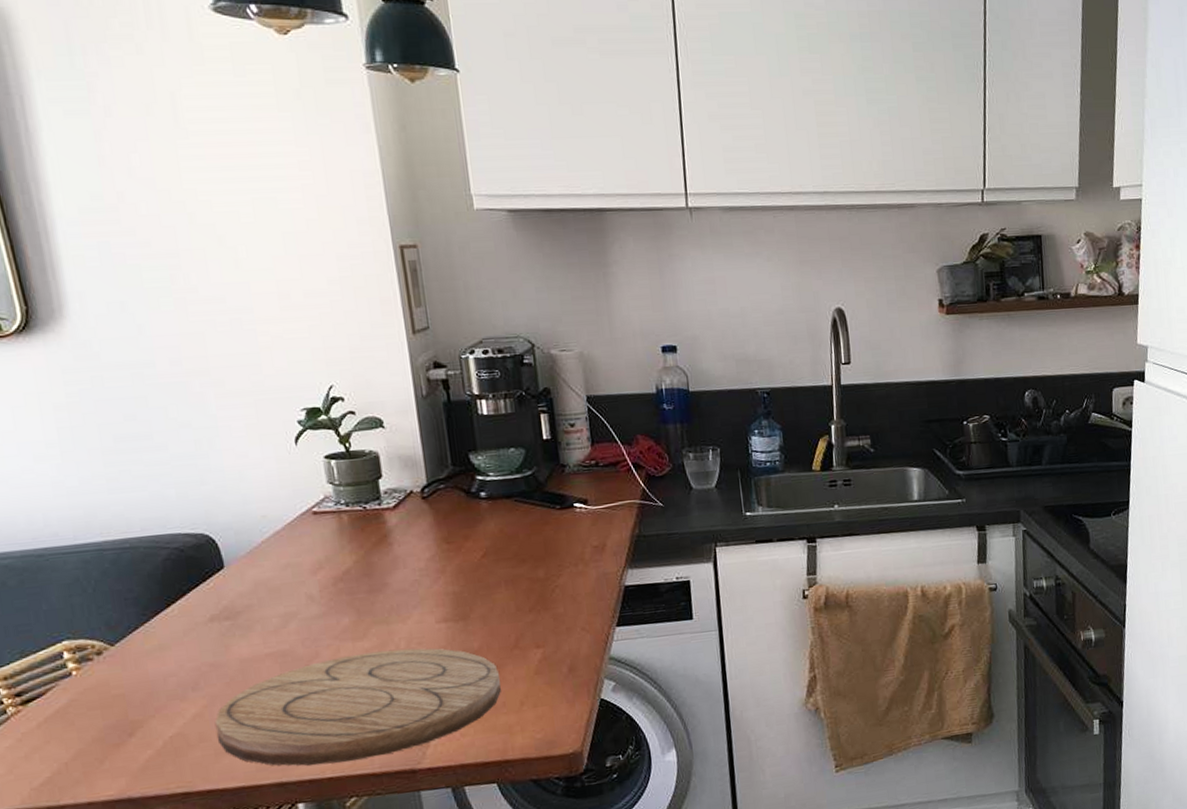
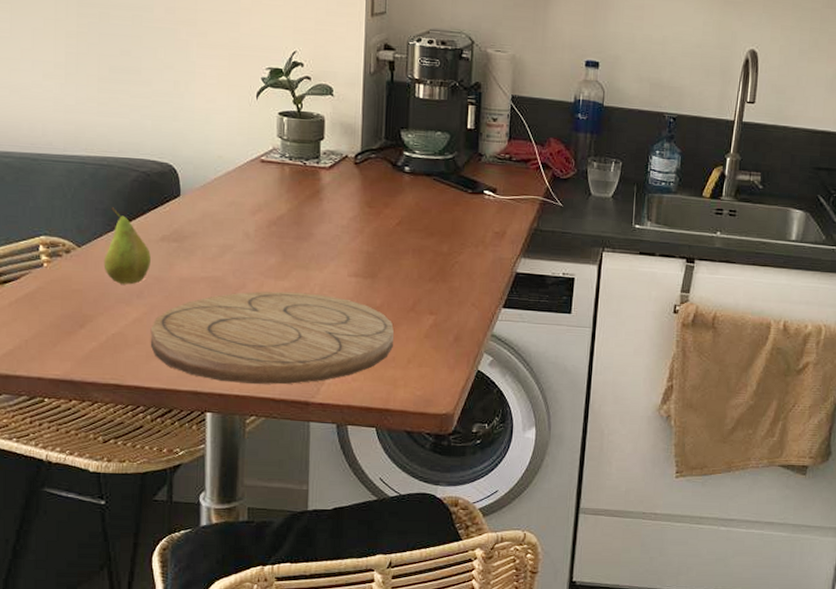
fruit: none [143,594,202,680] -> present [103,207,151,285]

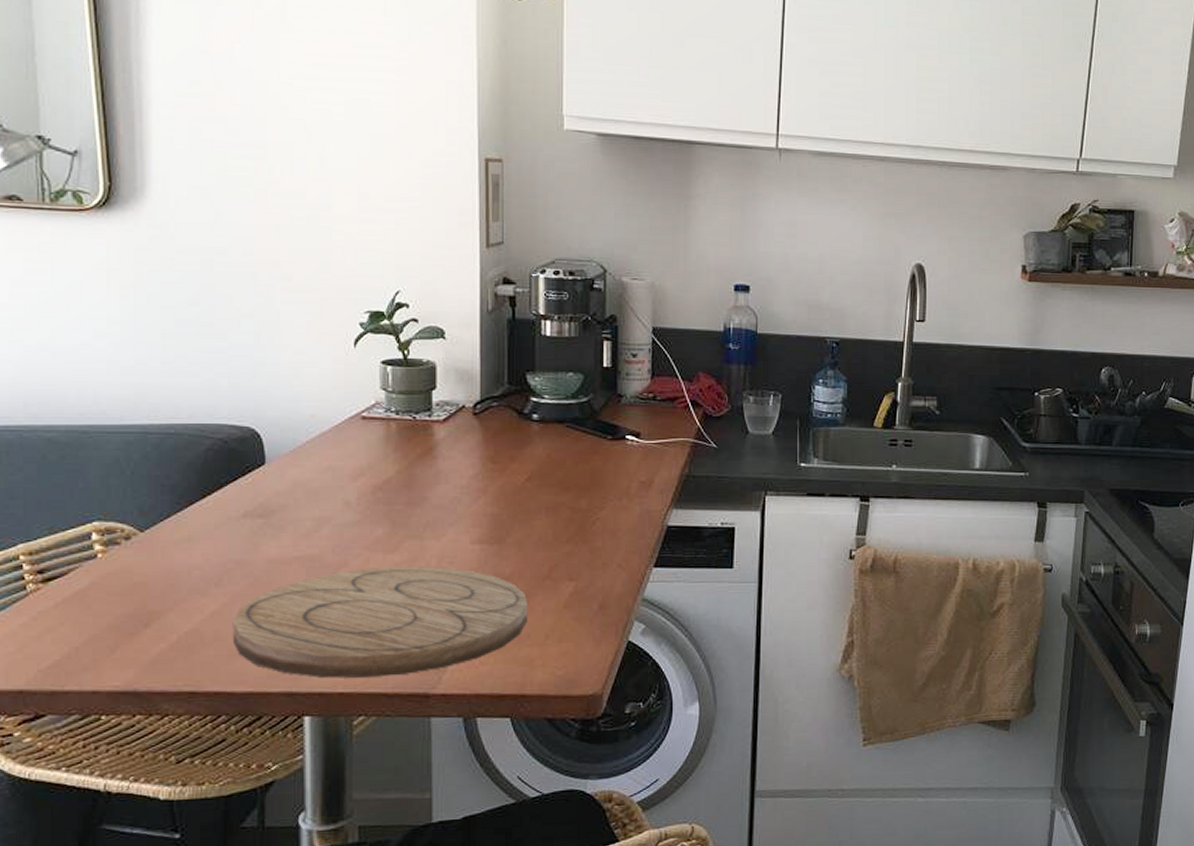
fruit: present [103,207,151,285] -> none [172,482,231,572]

